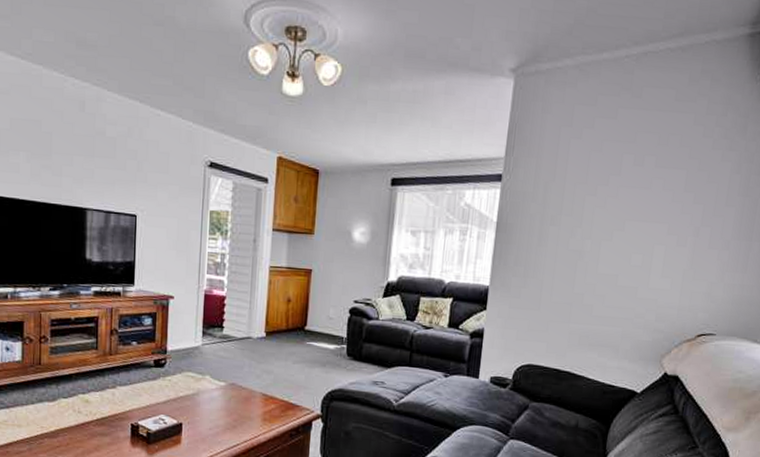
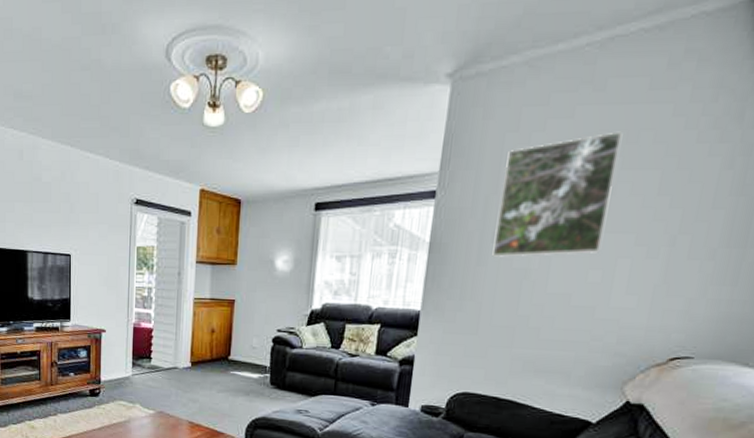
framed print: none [551,133,656,240] -> present [492,131,623,258]

